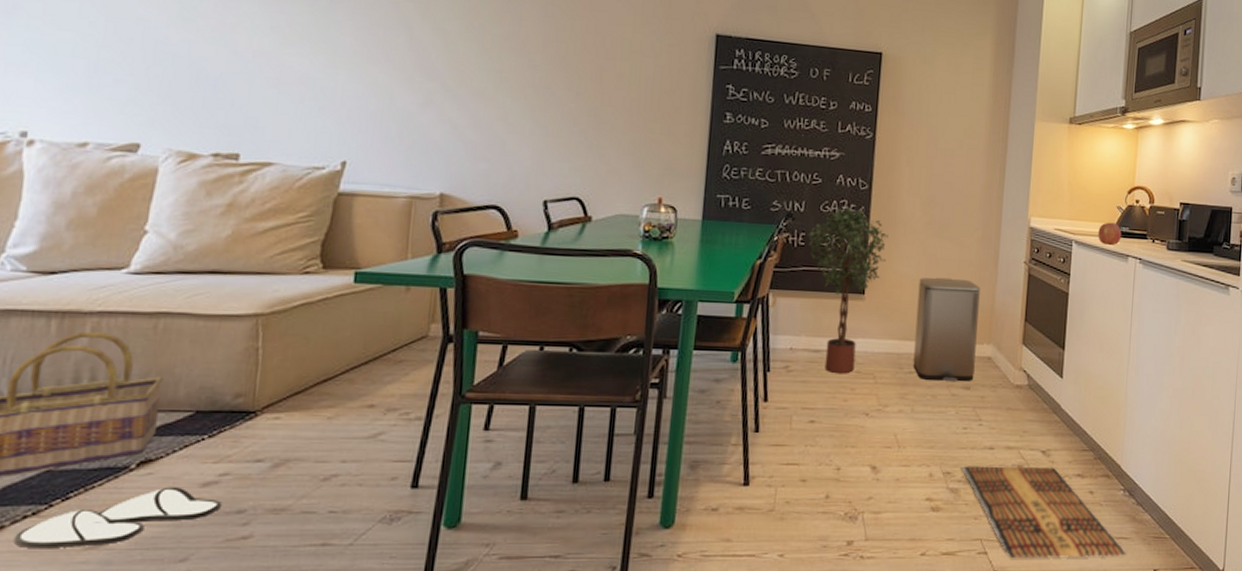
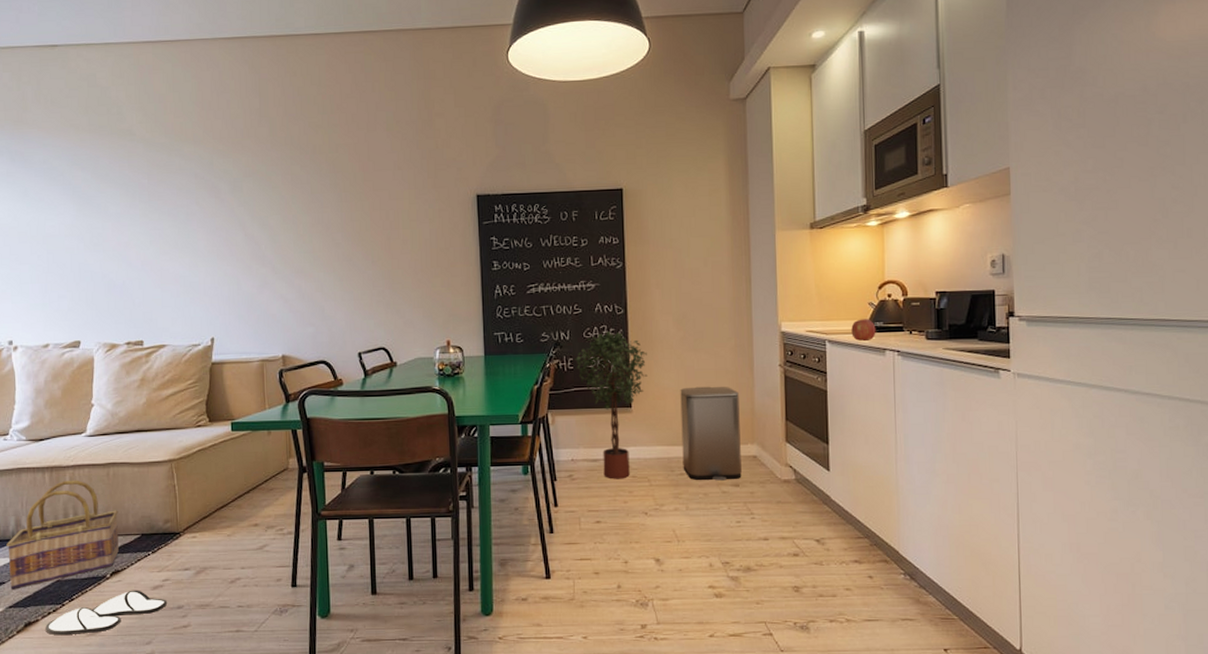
doormat: present [962,464,1126,559] -> none [739,554,913,639]

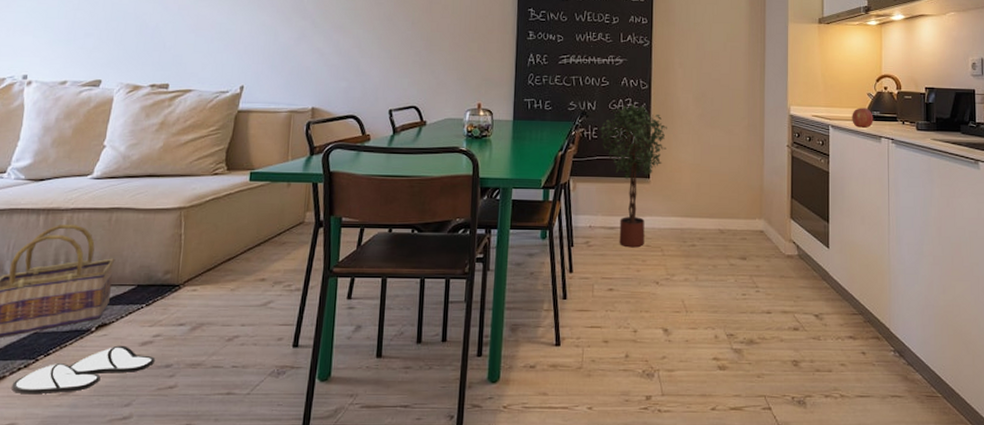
pedal bin: present [680,386,742,481] -> none [694,161,750,253]

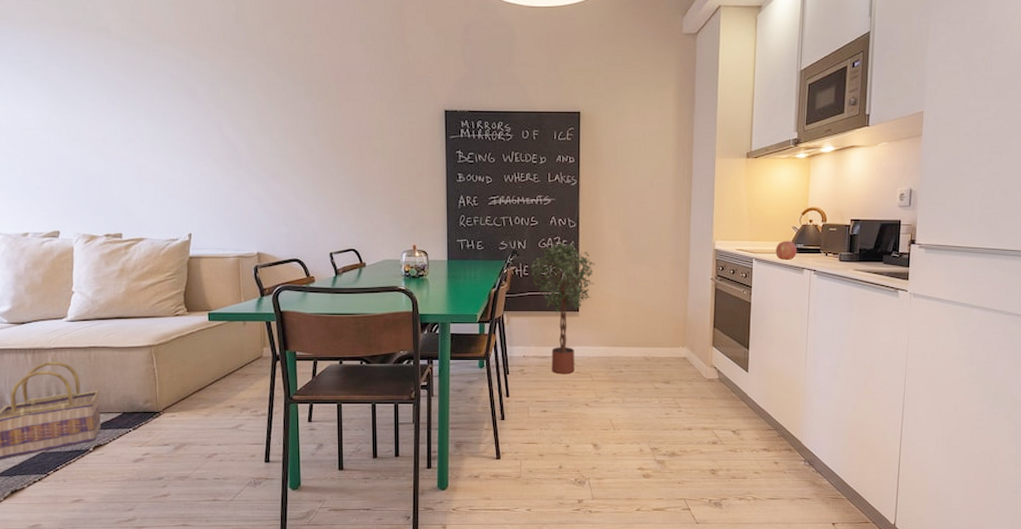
slippers: present [12,345,156,395] -> none [31,462,149,502]

